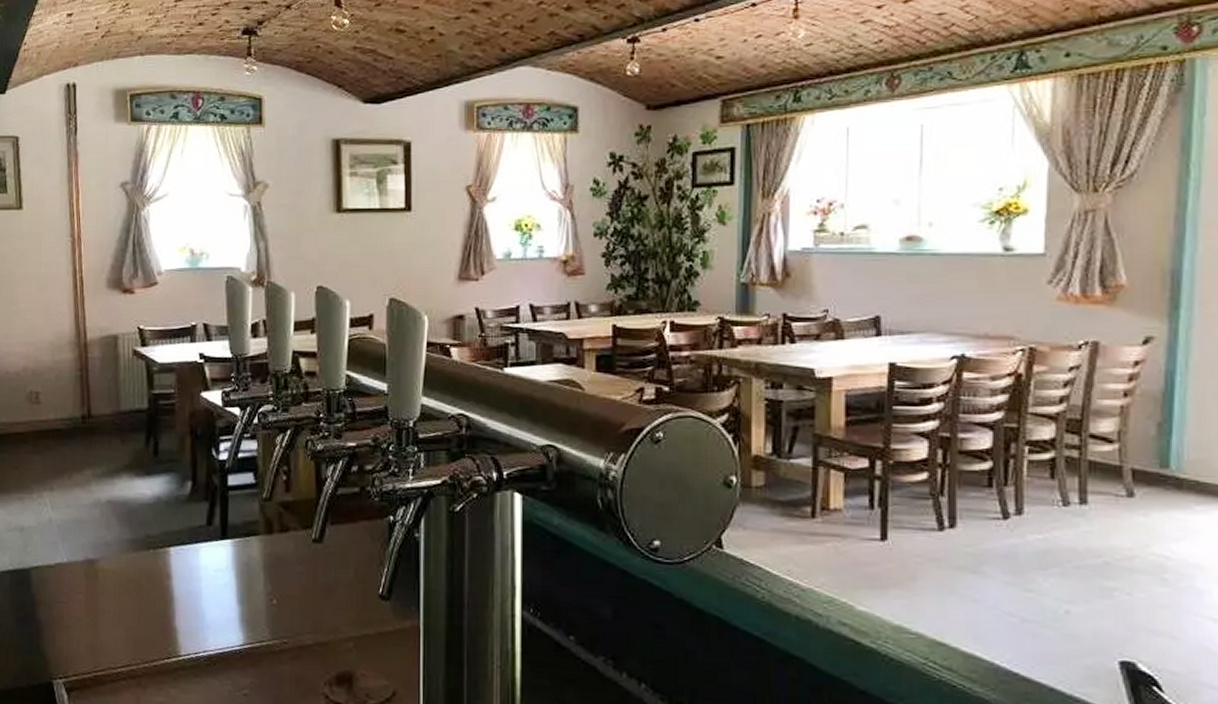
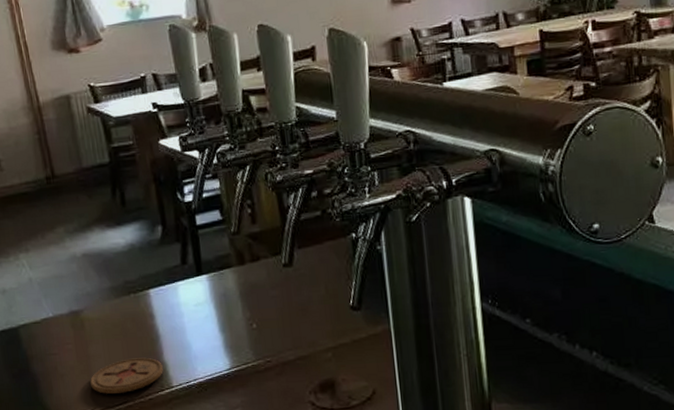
coaster: none [95,618,173,655] -> present [90,357,163,394]

